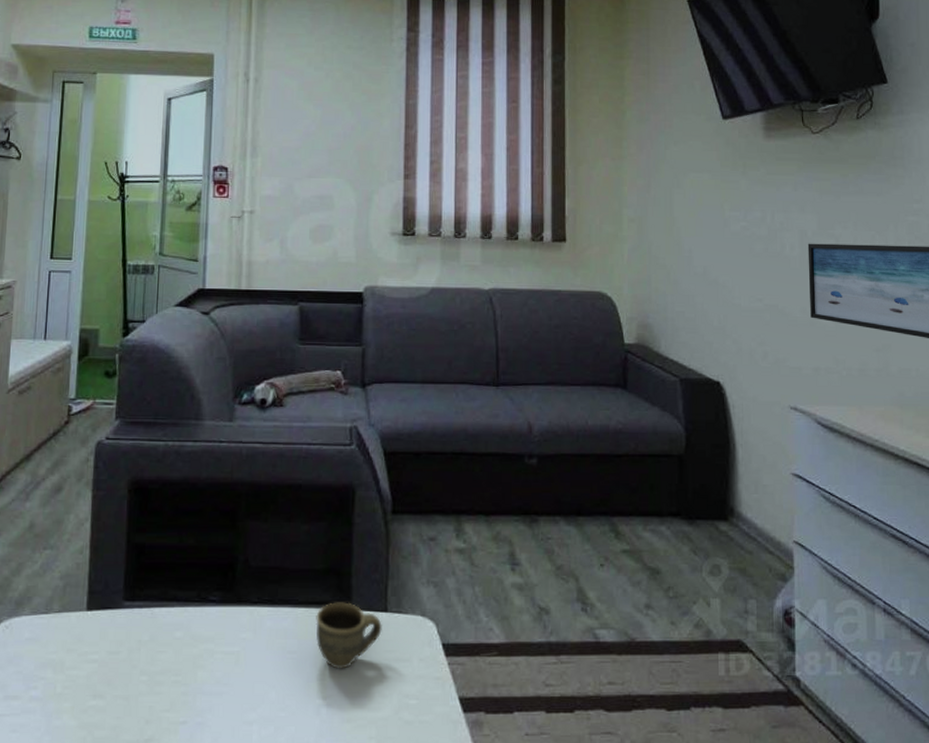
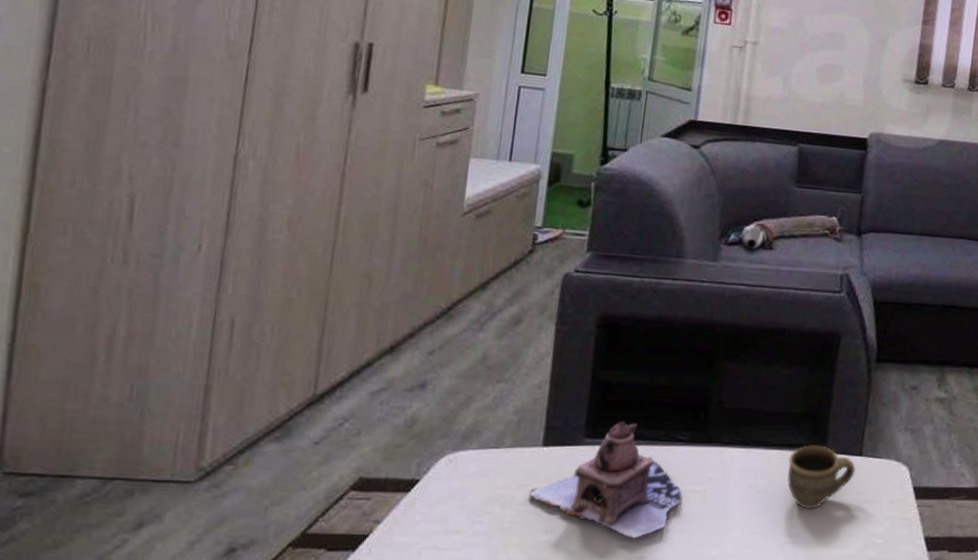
teapot: none [77,583,217,703] -> present [529,421,682,539]

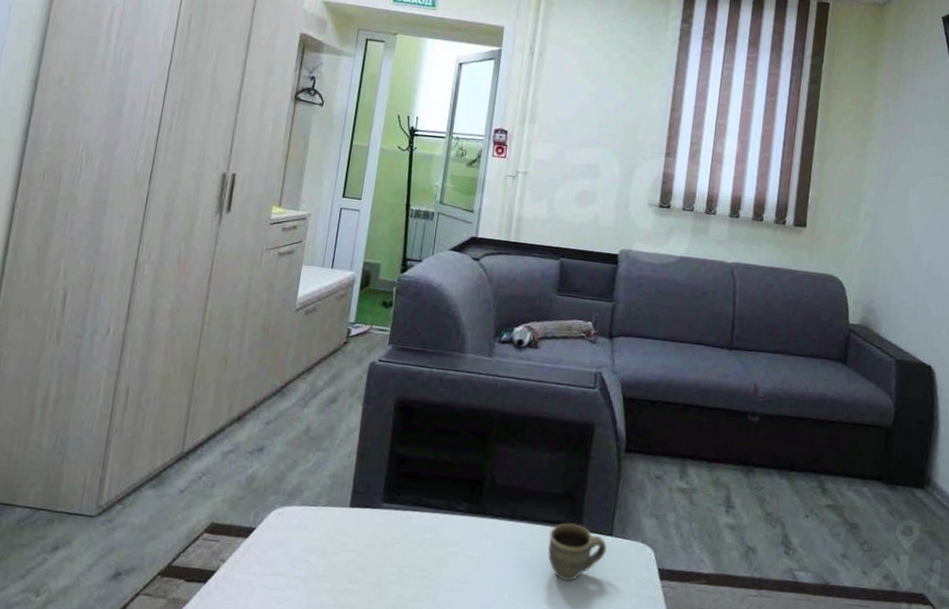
teapot: present [529,421,682,539] -> none [338,490,460,594]

